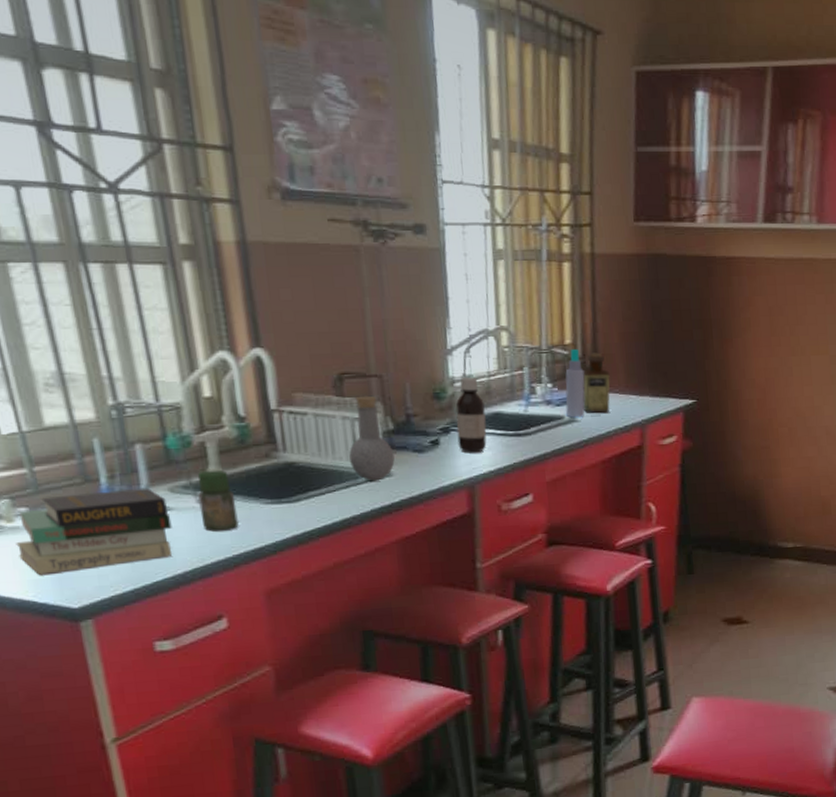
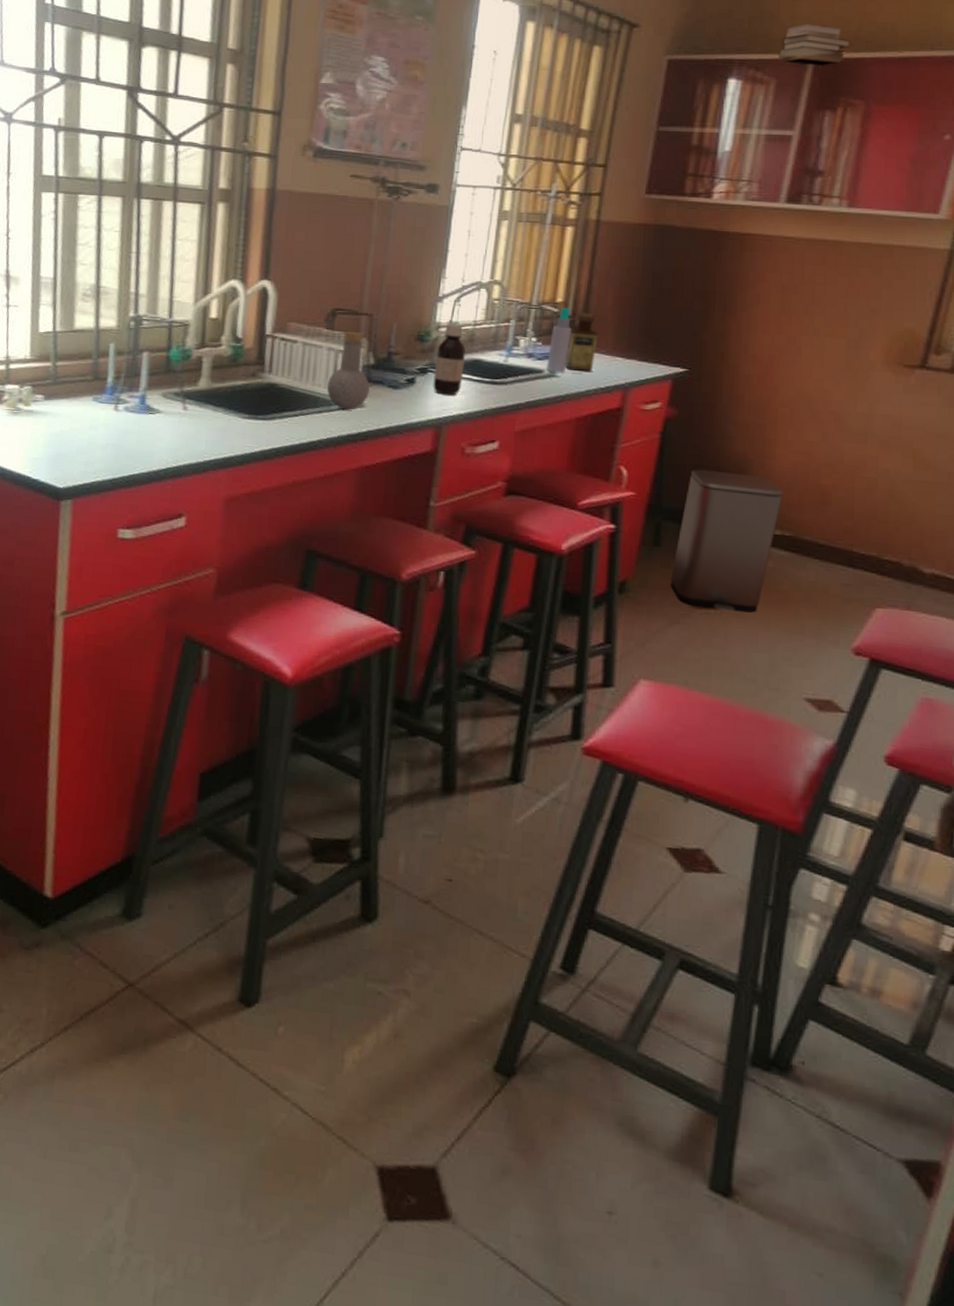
books: present [16,487,172,575] -> none [27,388,159,455]
jar: present [197,470,240,531] -> none [184,381,217,438]
pedal bin: none [706,494,792,624] -> present [670,469,784,613]
books: none [739,28,803,75] -> present [779,24,851,66]

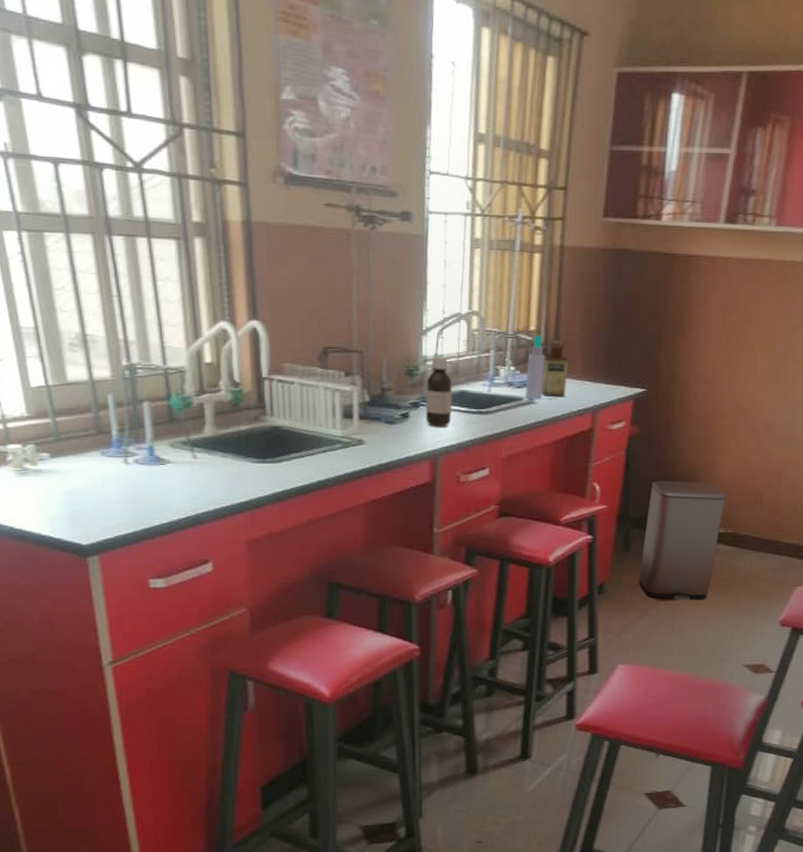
flask: present [327,331,370,410] -> none [328,369,368,448]
books: present [779,24,851,66] -> none [716,33,779,80]

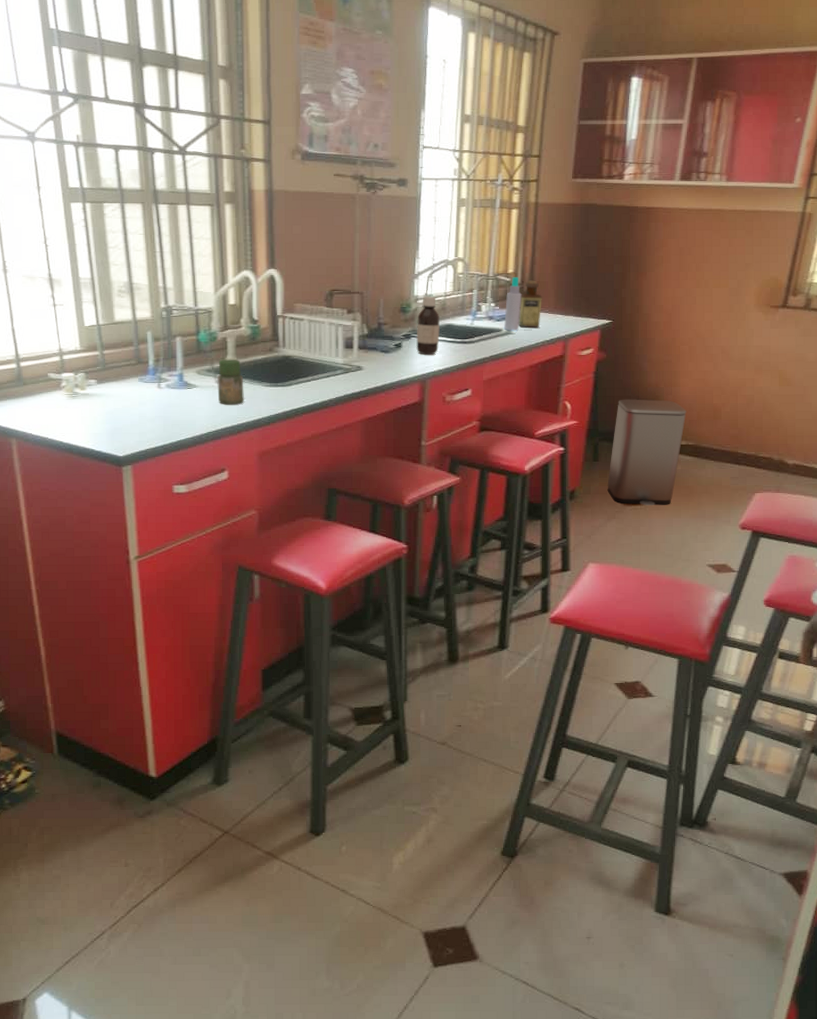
jar: none [193,429,229,484] -> present [216,359,245,405]

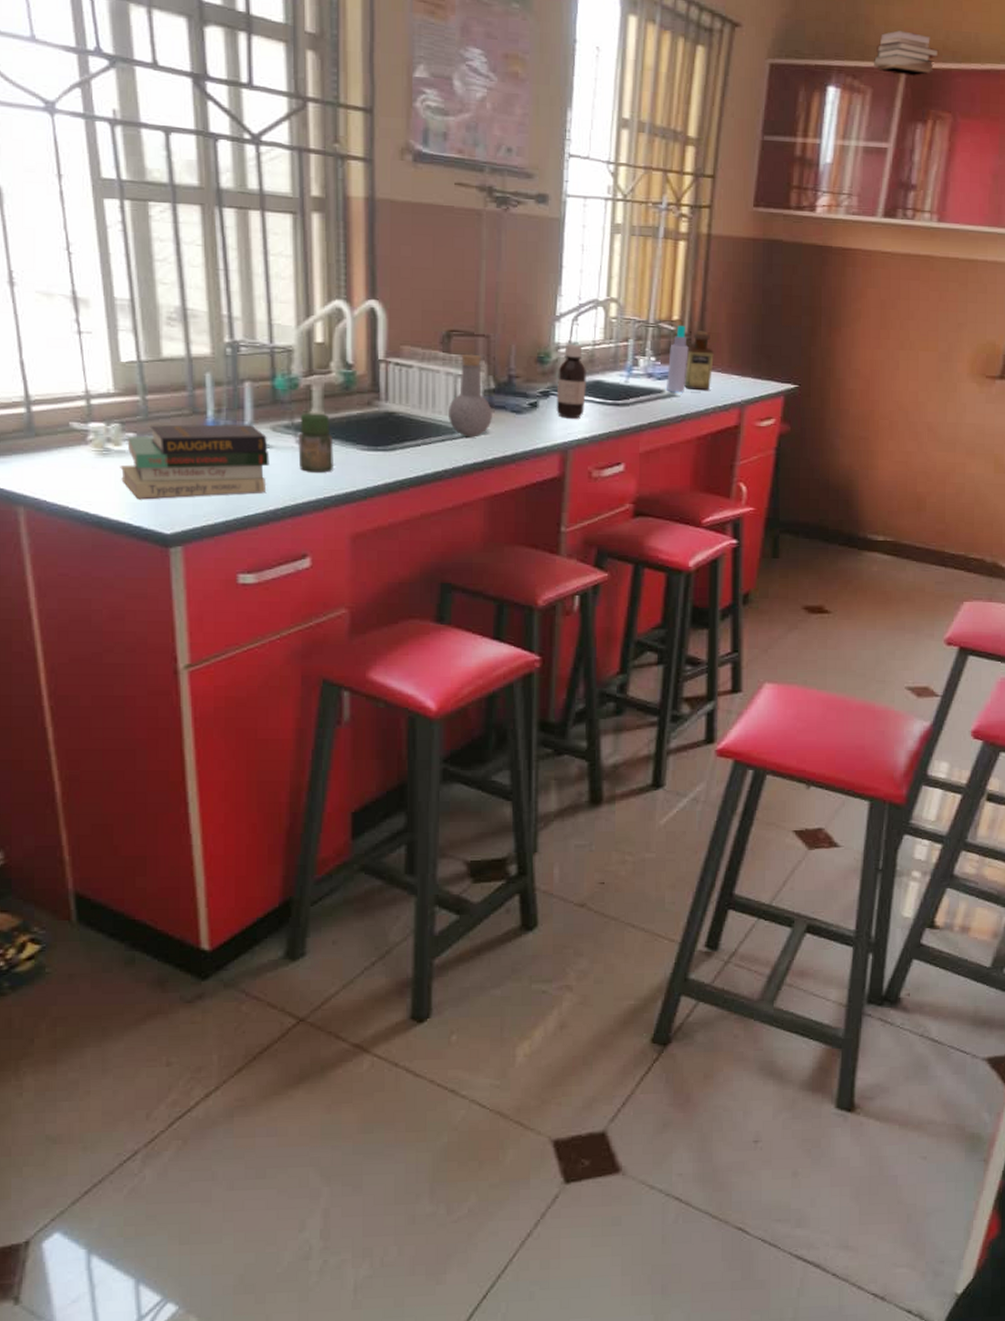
books: none [85,369,196,430] -> present [120,423,270,499]
flask: none [332,307,366,373] -> present [449,353,492,437]
pedal bin: present [607,399,687,506] -> none [788,482,885,615]
books: none [670,28,724,64] -> present [874,30,939,76]

